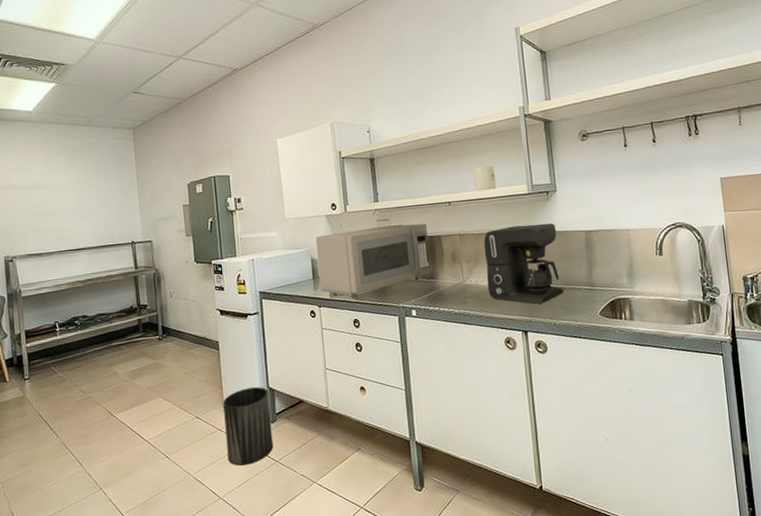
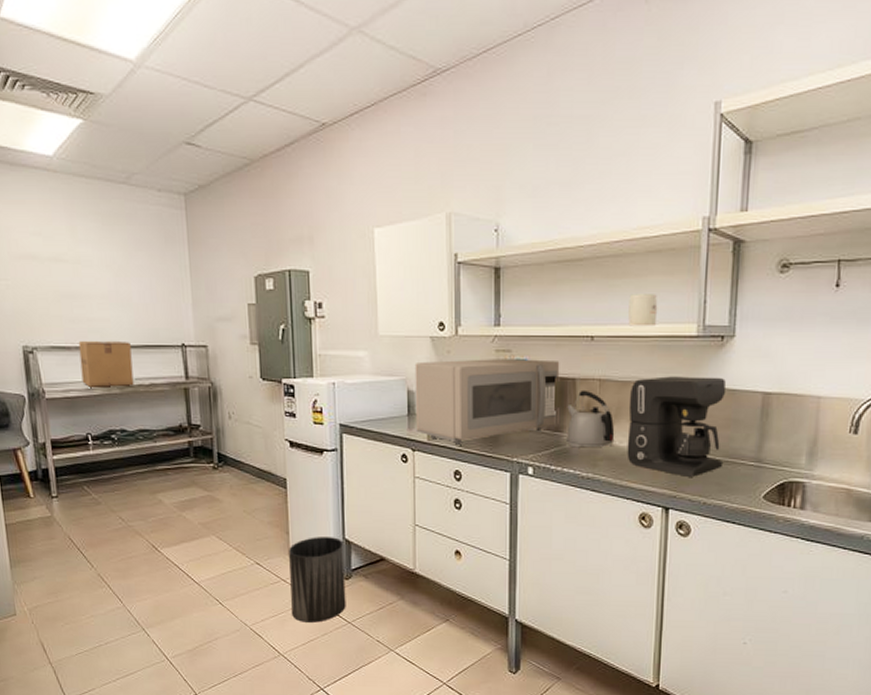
box: none [49,244,94,285] -> present [78,340,134,389]
kettle: none [437,243,477,291] -> present [566,389,615,448]

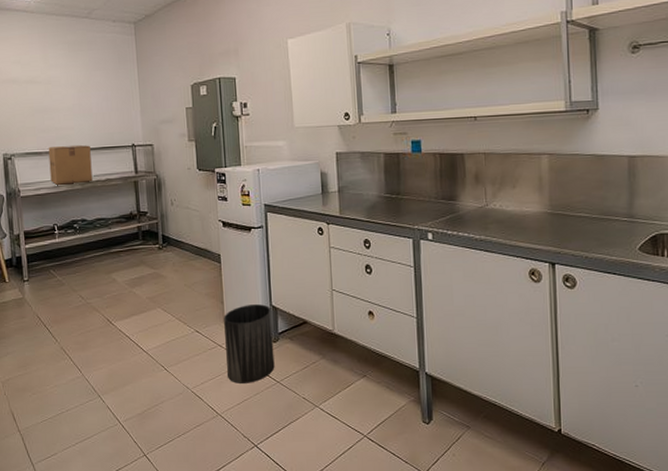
microwave: present [414,359,560,446] -> none [326,139,452,218]
kettle: present [566,389,615,448] -> none [458,162,502,214]
coffee maker: present [627,376,726,477] -> none [511,145,599,234]
mug: present [628,294,658,327] -> none [504,78,530,106]

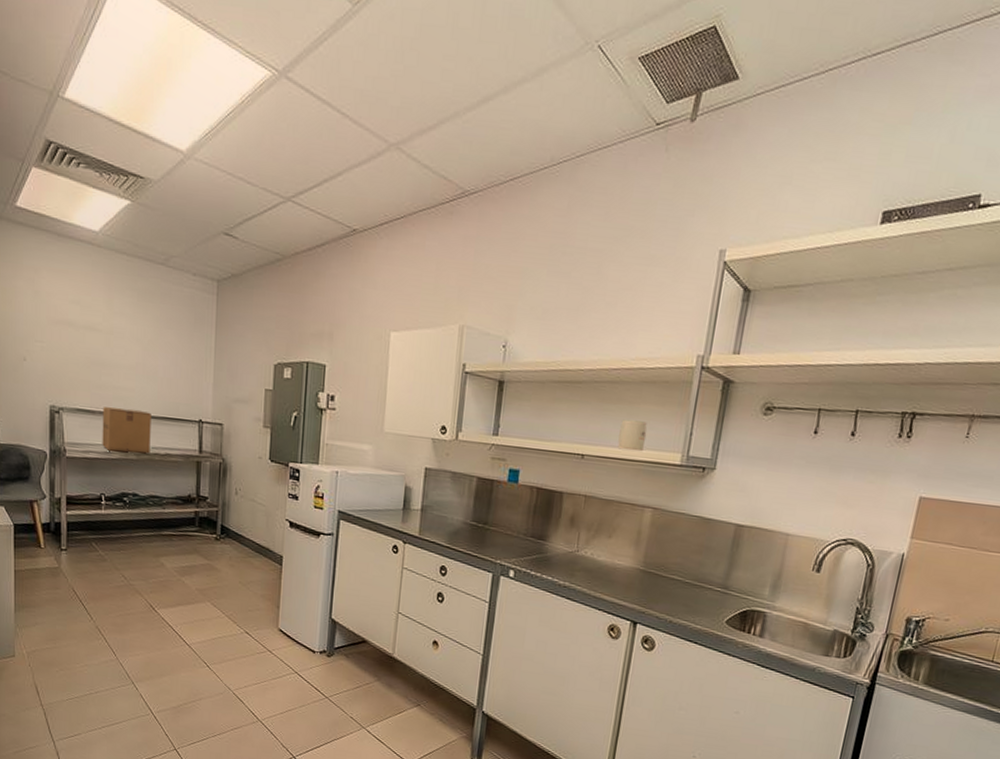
trash can: present [224,304,275,383] -> none [274,613,330,694]
mug: none [504,78,530,106] -> present [617,419,648,452]

